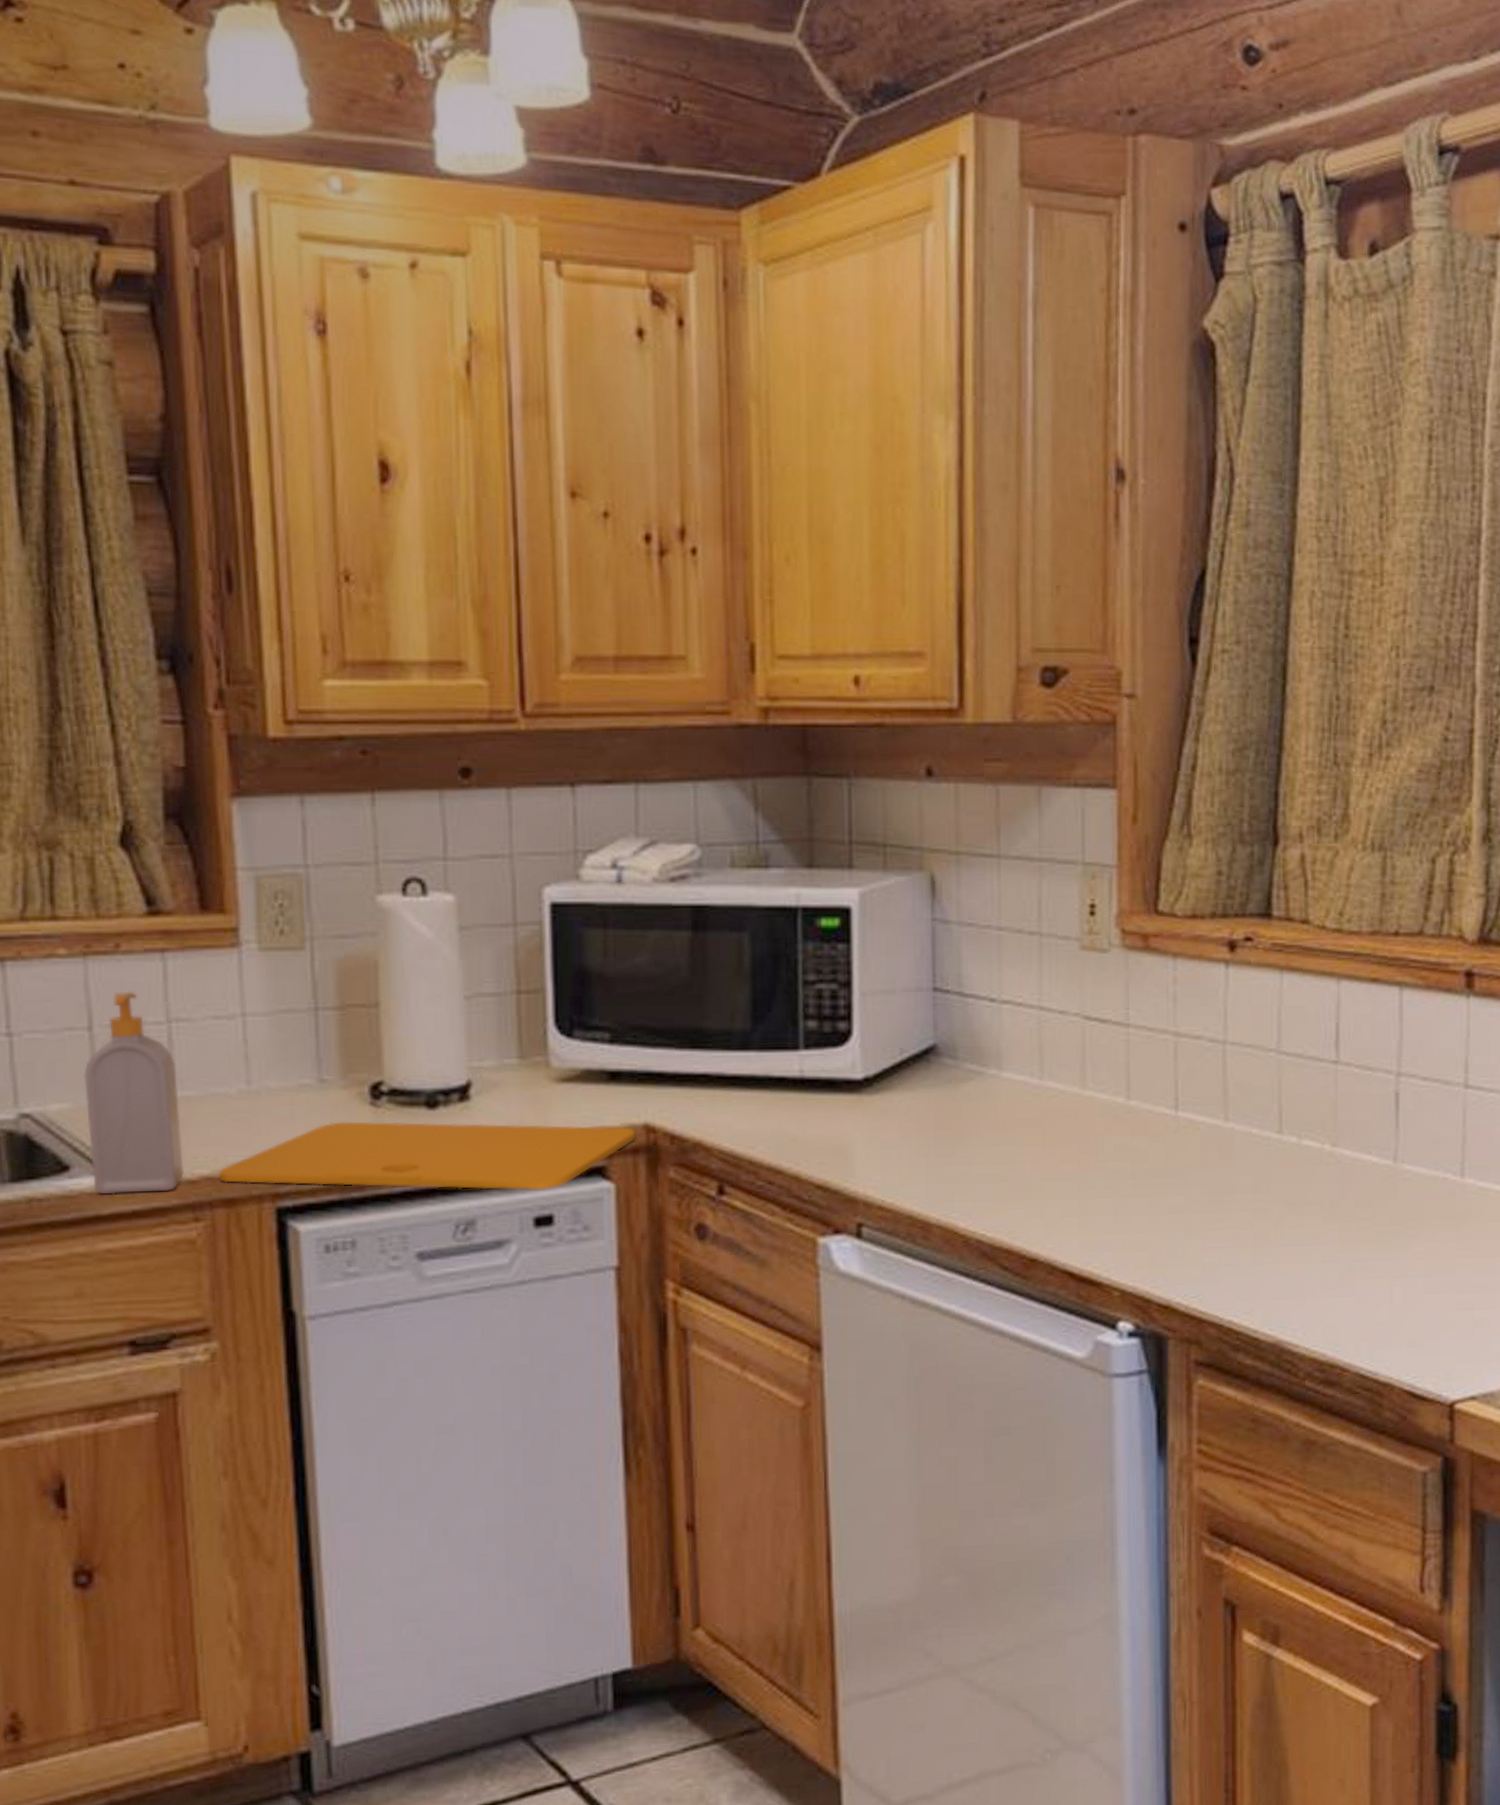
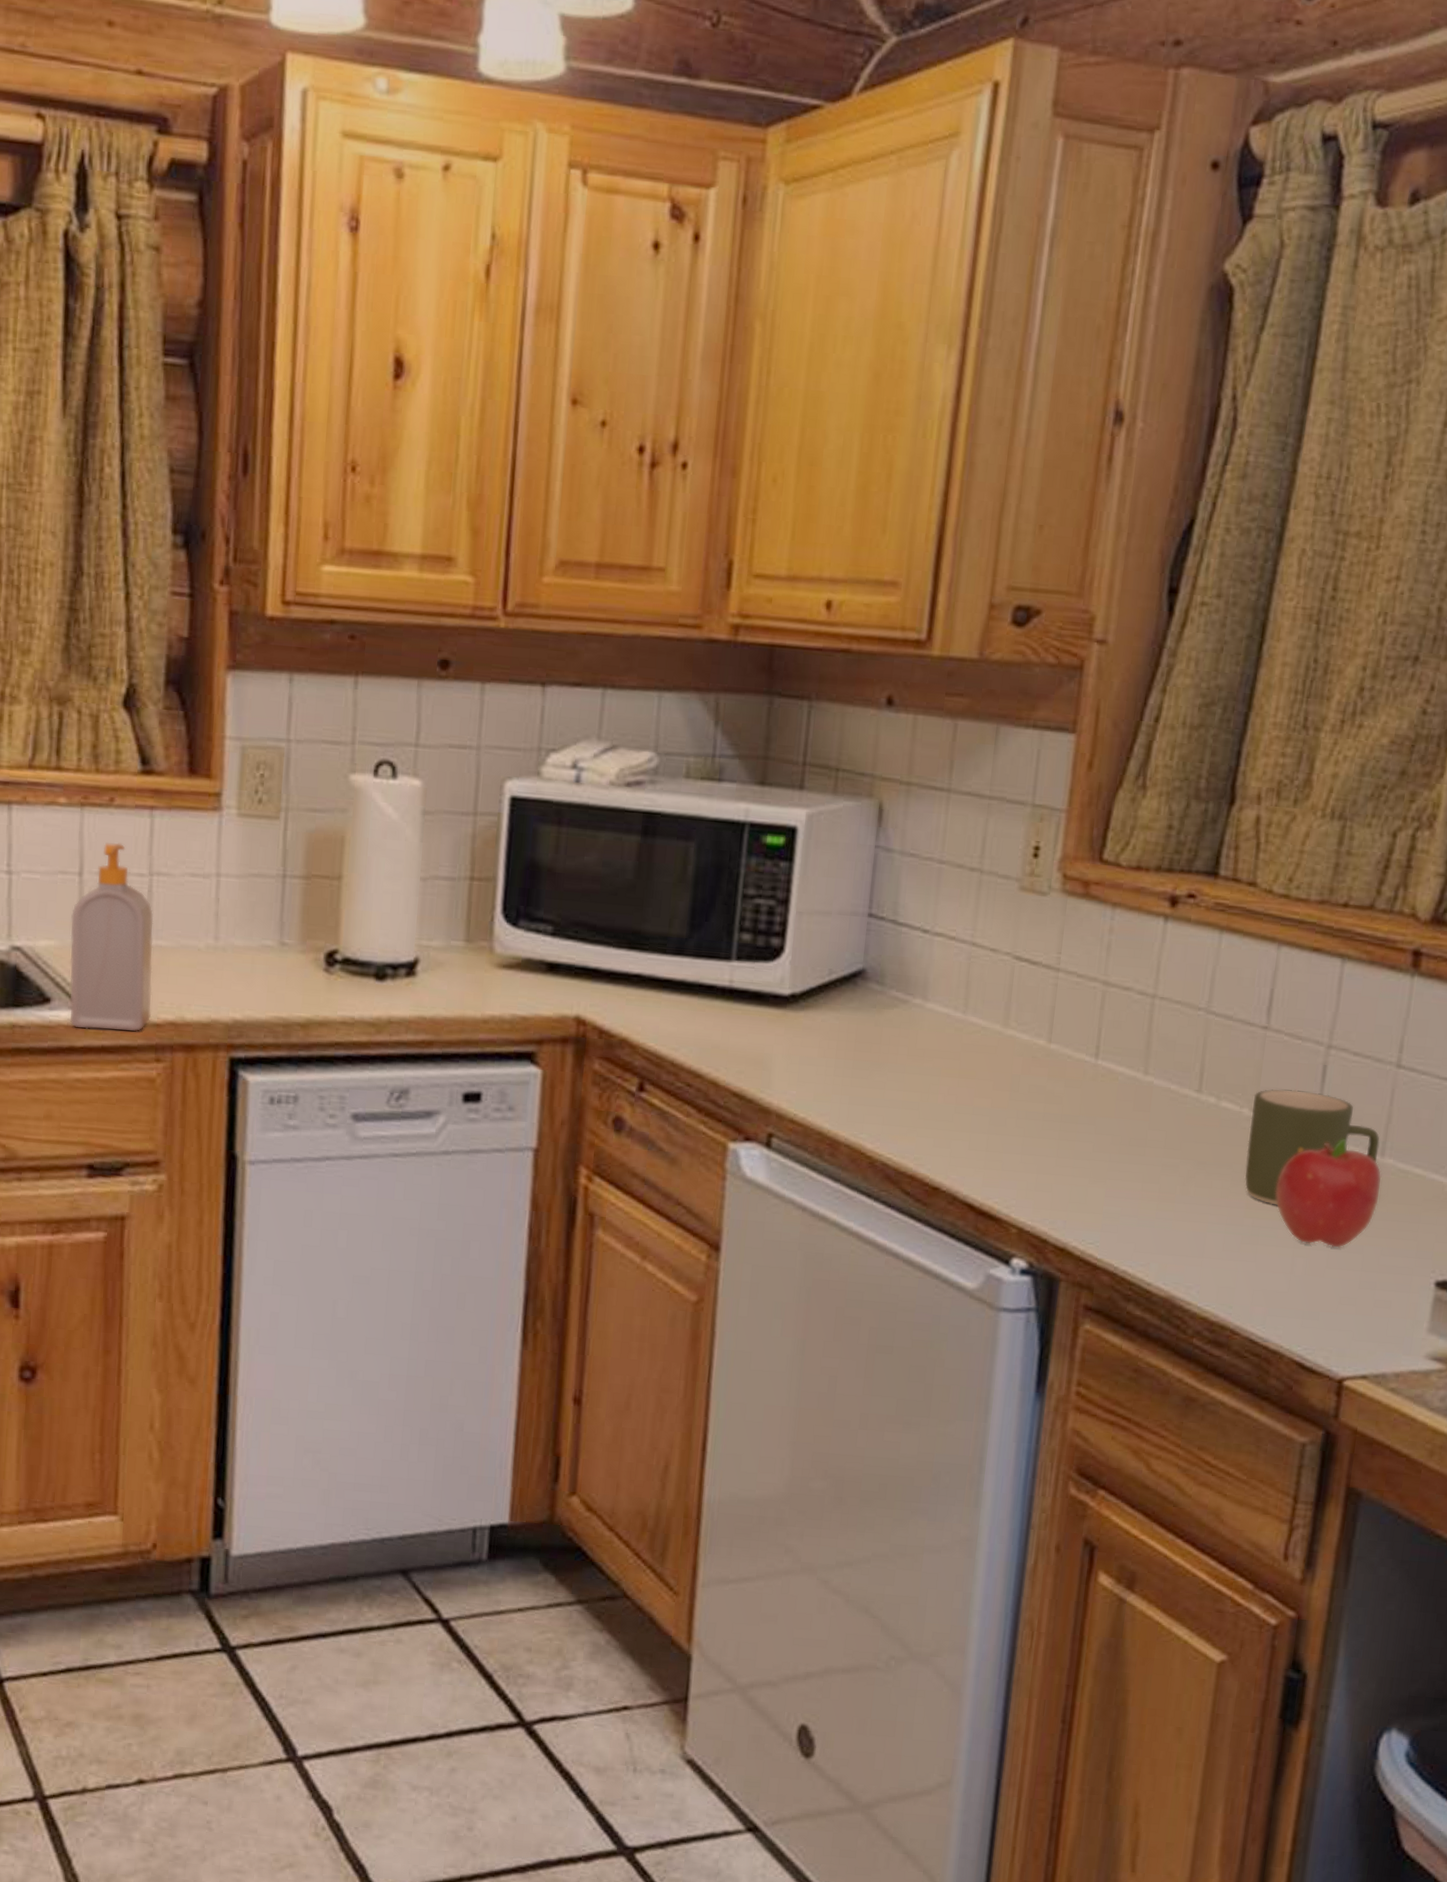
cutting board: present [219,1121,635,1191] -> none [181,983,567,1068]
mug: none [1333,1120,1458,1238] -> present [1245,1089,1380,1206]
fruit: none [1366,1163,1465,1273] -> present [1275,1138,1382,1248]

